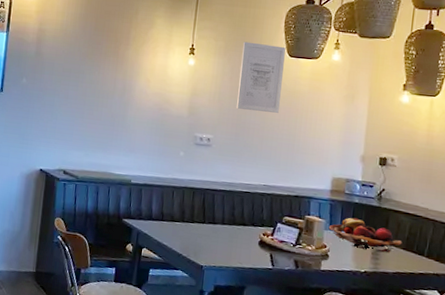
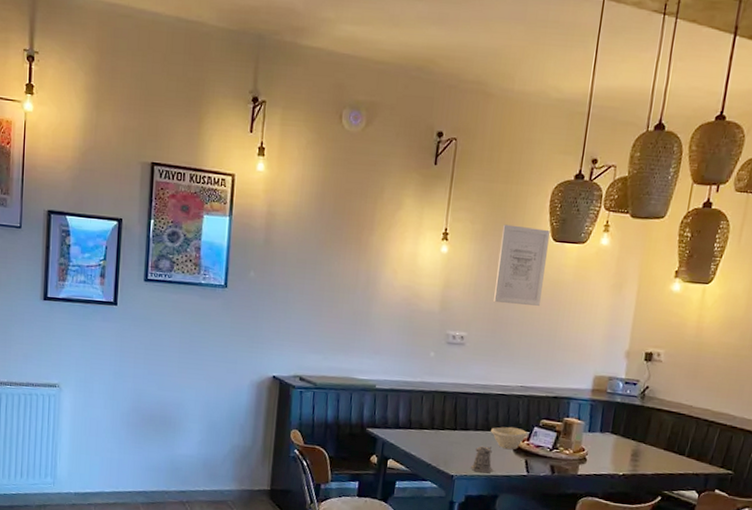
pepper shaker: none [219,239,240,266] -> present [471,446,494,474]
bowl: none [237,222,272,244] -> present [491,426,528,450]
fruit basket: present [328,218,402,253] -> none [587,418,664,454]

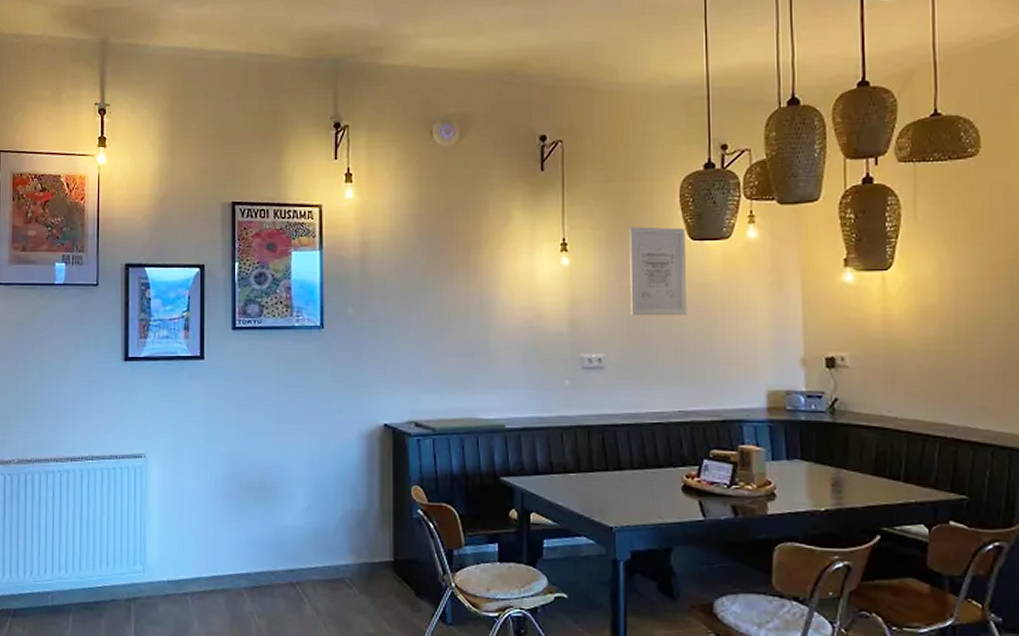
pepper shaker: present [471,446,494,474] -> none [633,488,661,522]
bowl: present [491,426,528,450] -> none [651,461,697,490]

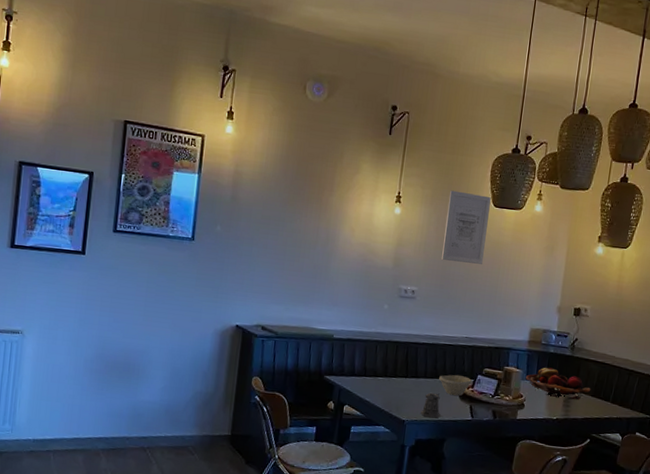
pepper shaker: none [633,488,661,522] -> present [420,392,441,419]
bowl: none [651,461,697,490] -> present [439,374,473,397]
fruit basket: none [770,441,870,482] -> present [525,367,591,400]

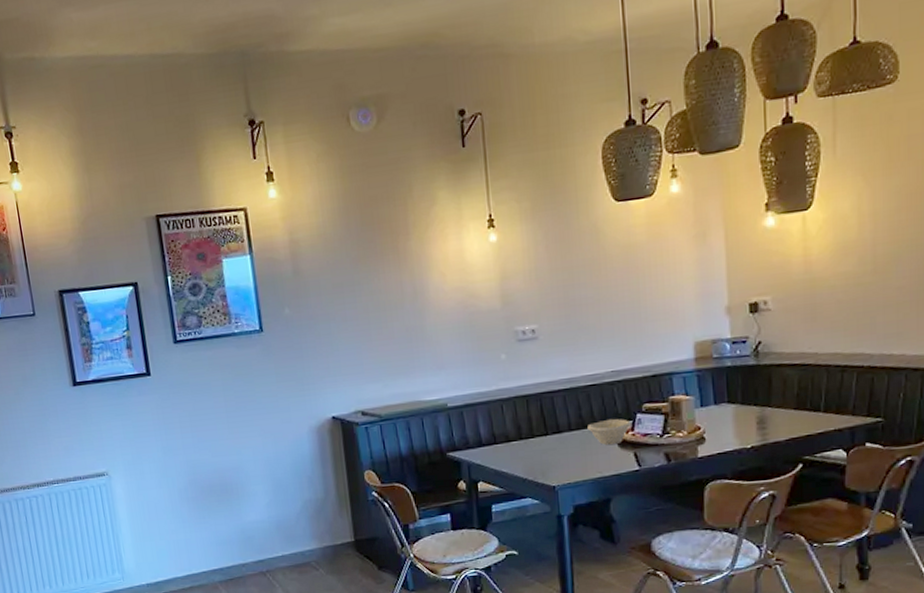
pepper shaker: present [420,392,441,419] -> none [573,446,600,477]
wall art: present [442,190,491,265] -> none [553,190,614,285]
fruit basket: present [525,367,591,400] -> none [699,385,792,421]

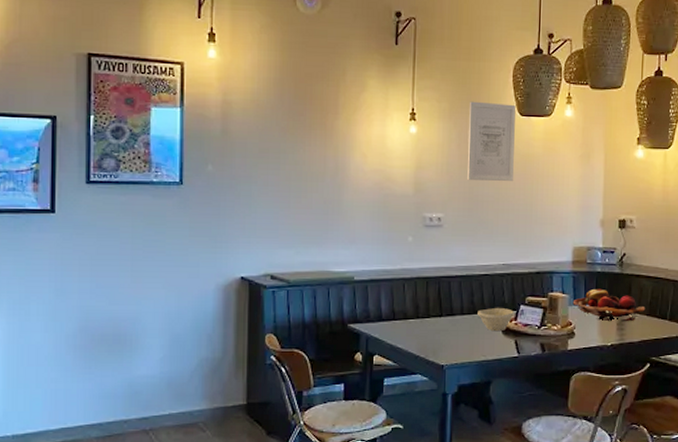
wall art: none [553,190,614,285] -> present [468,101,516,182]
fruit basket: none [699,385,792,421] -> present [572,288,646,322]

